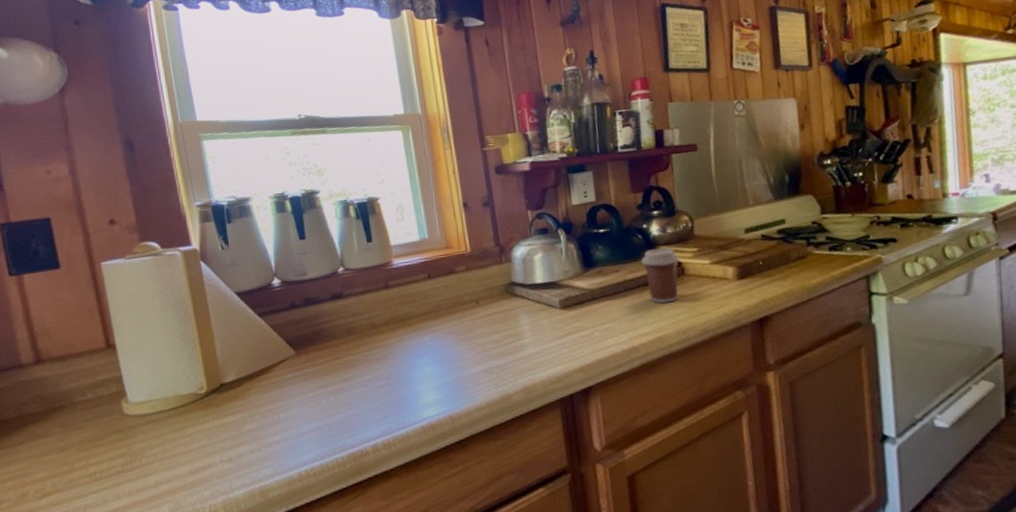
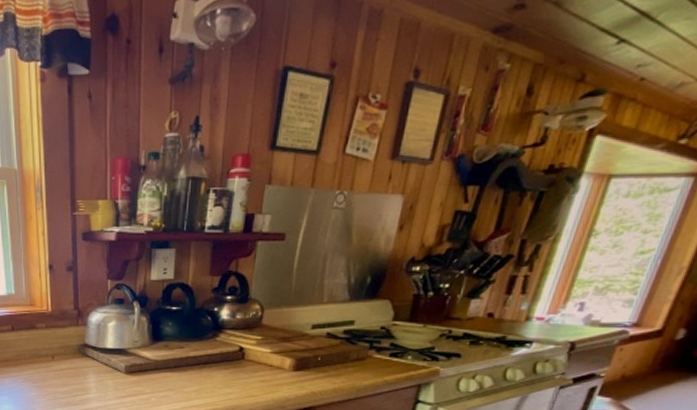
coffee cup: present [641,248,680,304] -> none [206,332,243,382]

